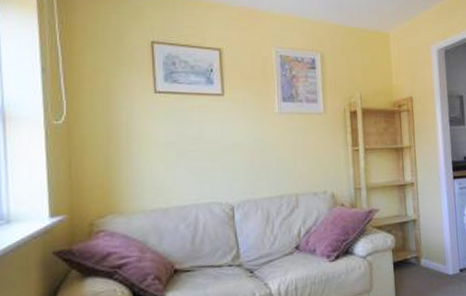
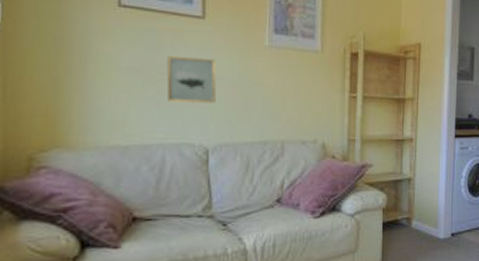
wall art: none [195,129,237,168] -> present [166,56,216,103]

